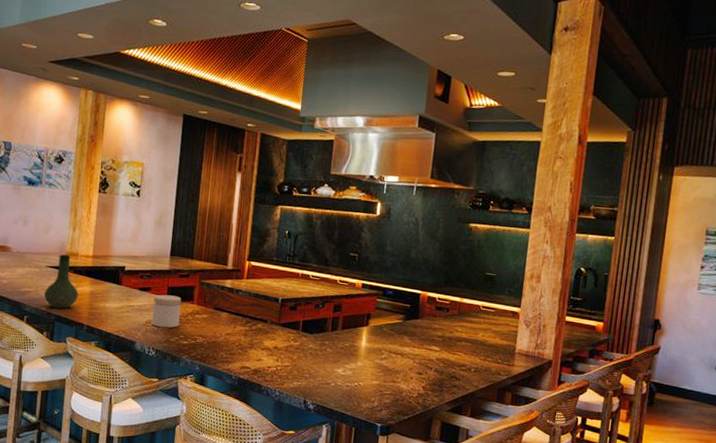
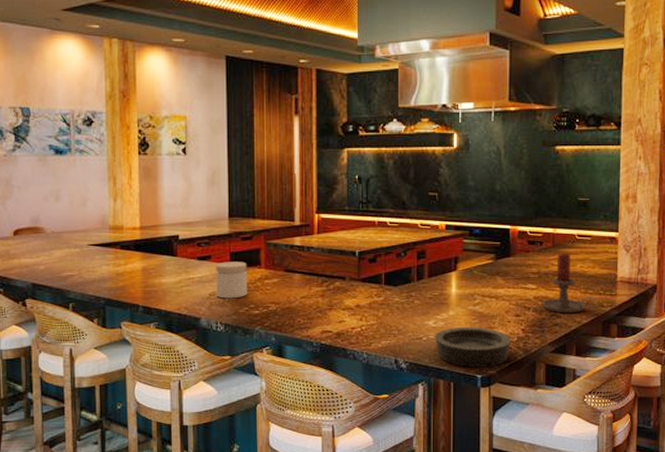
vase: present [44,254,79,309] -> none [90,229,129,290]
bowl: none [342,377,412,418] -> present [435,326,512,367]
candle holder: none [443,321,496,378] -> present [542,253,598,314]

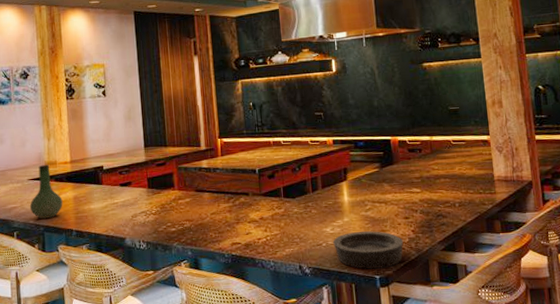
vase: none [90,229,129,290] -> present [30,165,63,219]
jar: present [216,262,248,299] -> none [136,185,165,219]
candle holder: present [542,253,598,314] -> none [427,158,480,214]

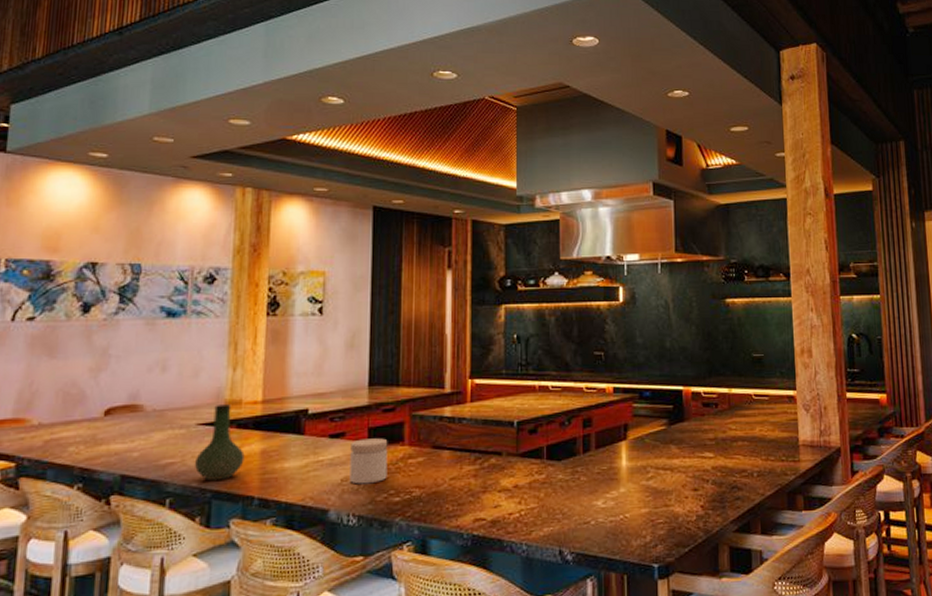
jar: none [136,185,165,219] -> present [349,438,388,484]
bowl: present [333,231,404,269] -> none [604,505,690,556]

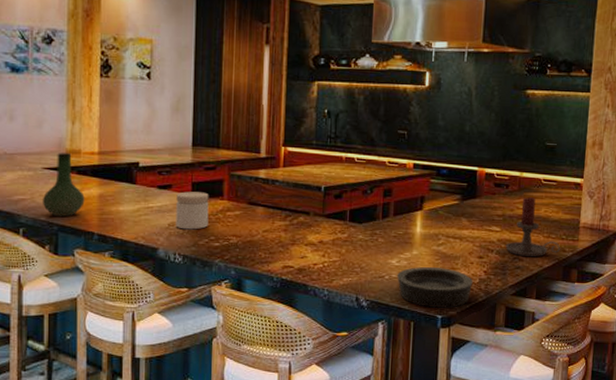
bowl: none [604,505,690,556] -> present [397,266,473,308]
candle holder: none [721,416,781,485] -> present [505,197,560,257]

